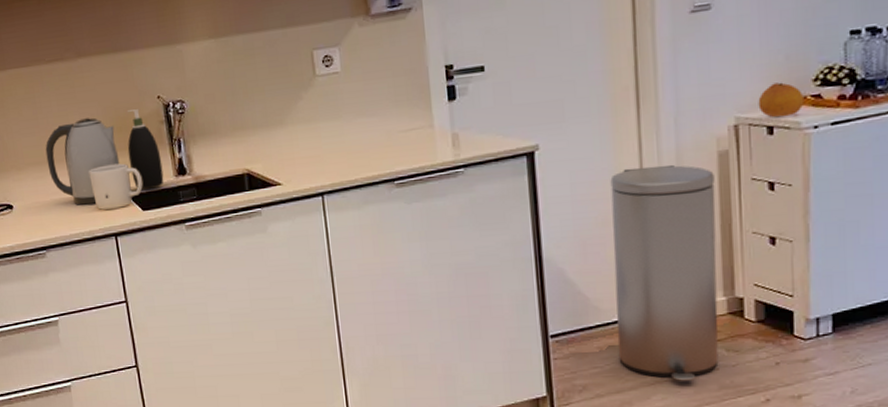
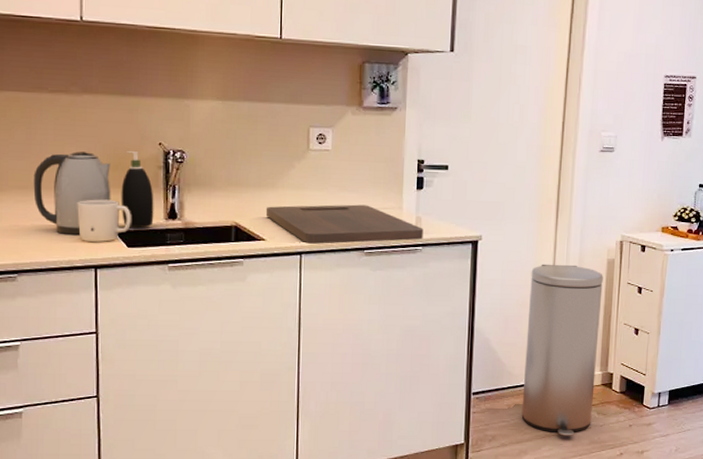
cutting board: none [277,128,464,183] -> present [265,204,423,245]
fruit: present [758,82,805,118] -> none [637,214,667,240]

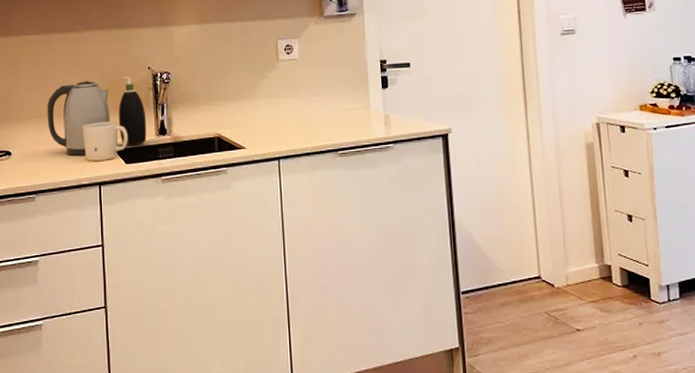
cutting board: present [265,204,423,245] -> none [244,107,393,150]
pedal bin: present [521,264,603,436] -> none [506,151,595,337]

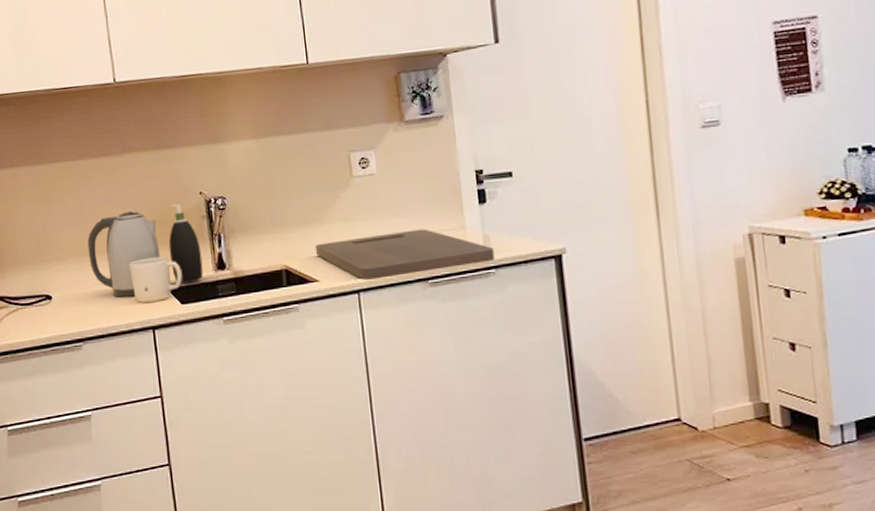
cutting board: none [244,107,393,150] -> present [315,229,495,281]

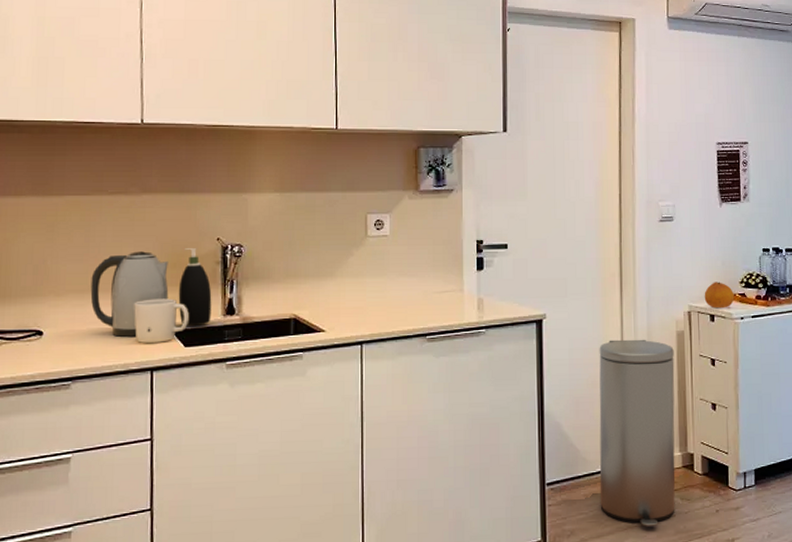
cutting board: present [315,229,495,281] -> none [325,289,486,334]
pedal bin: none [635,270,750,488] -> present [599,339,676,526]
fruit: none [769,194,812,228] -> present [704,282,735,309]

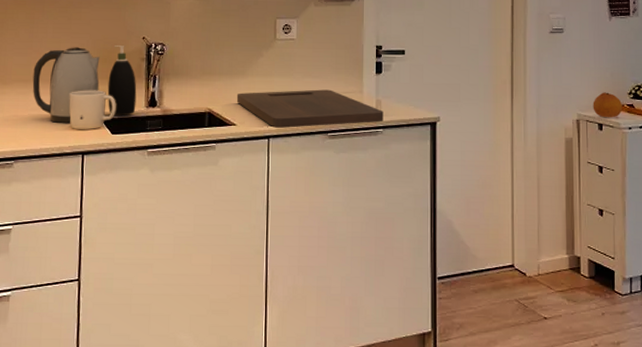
cutting board: none [325,289,486,334] -> present [236,89,383,129]
pedal bin: present [599,339,676,526] -> none [488,144,563,325]

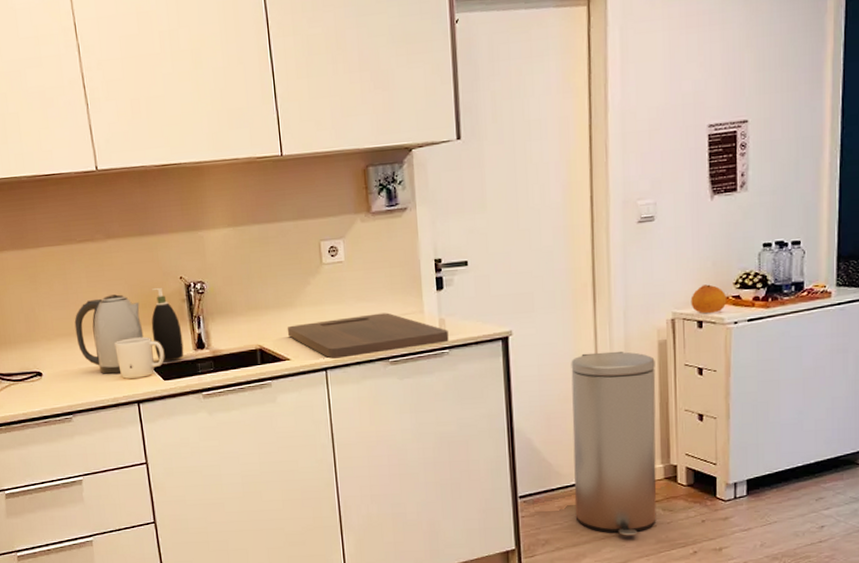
pedal bin: none [488,144,563,325] -> present [571,351,657,536]

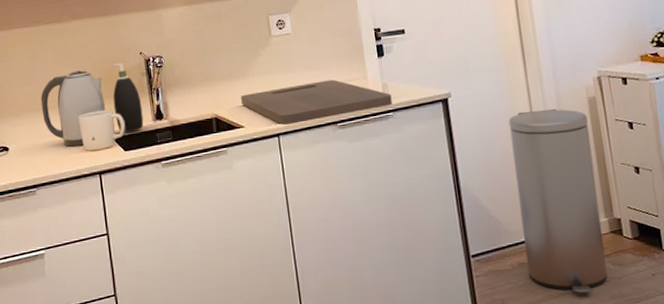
fruit: present [690,284,727,314] -> none [612,44,647,71]

